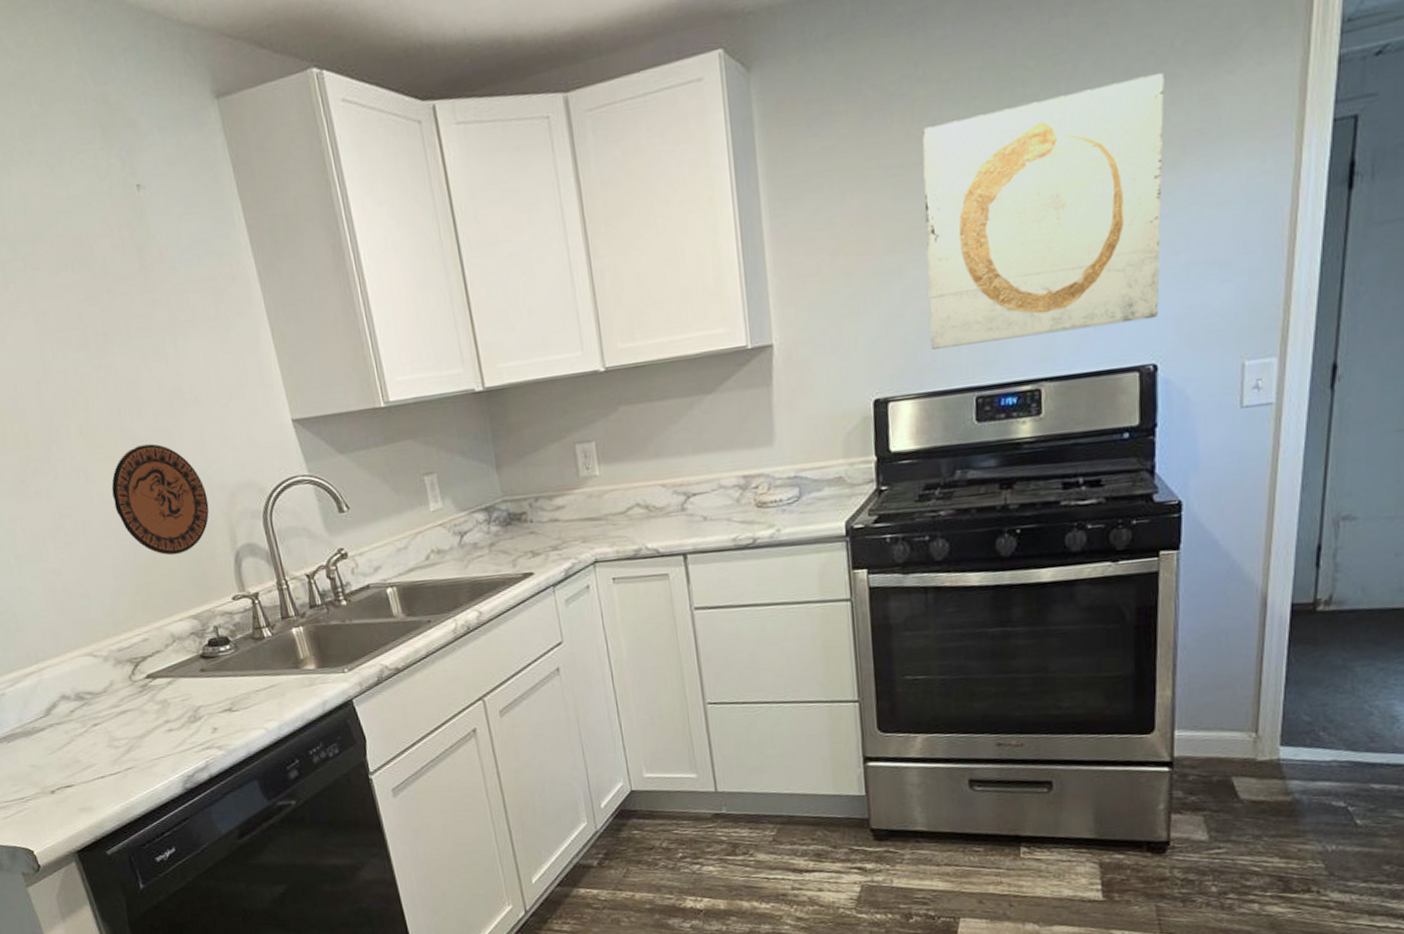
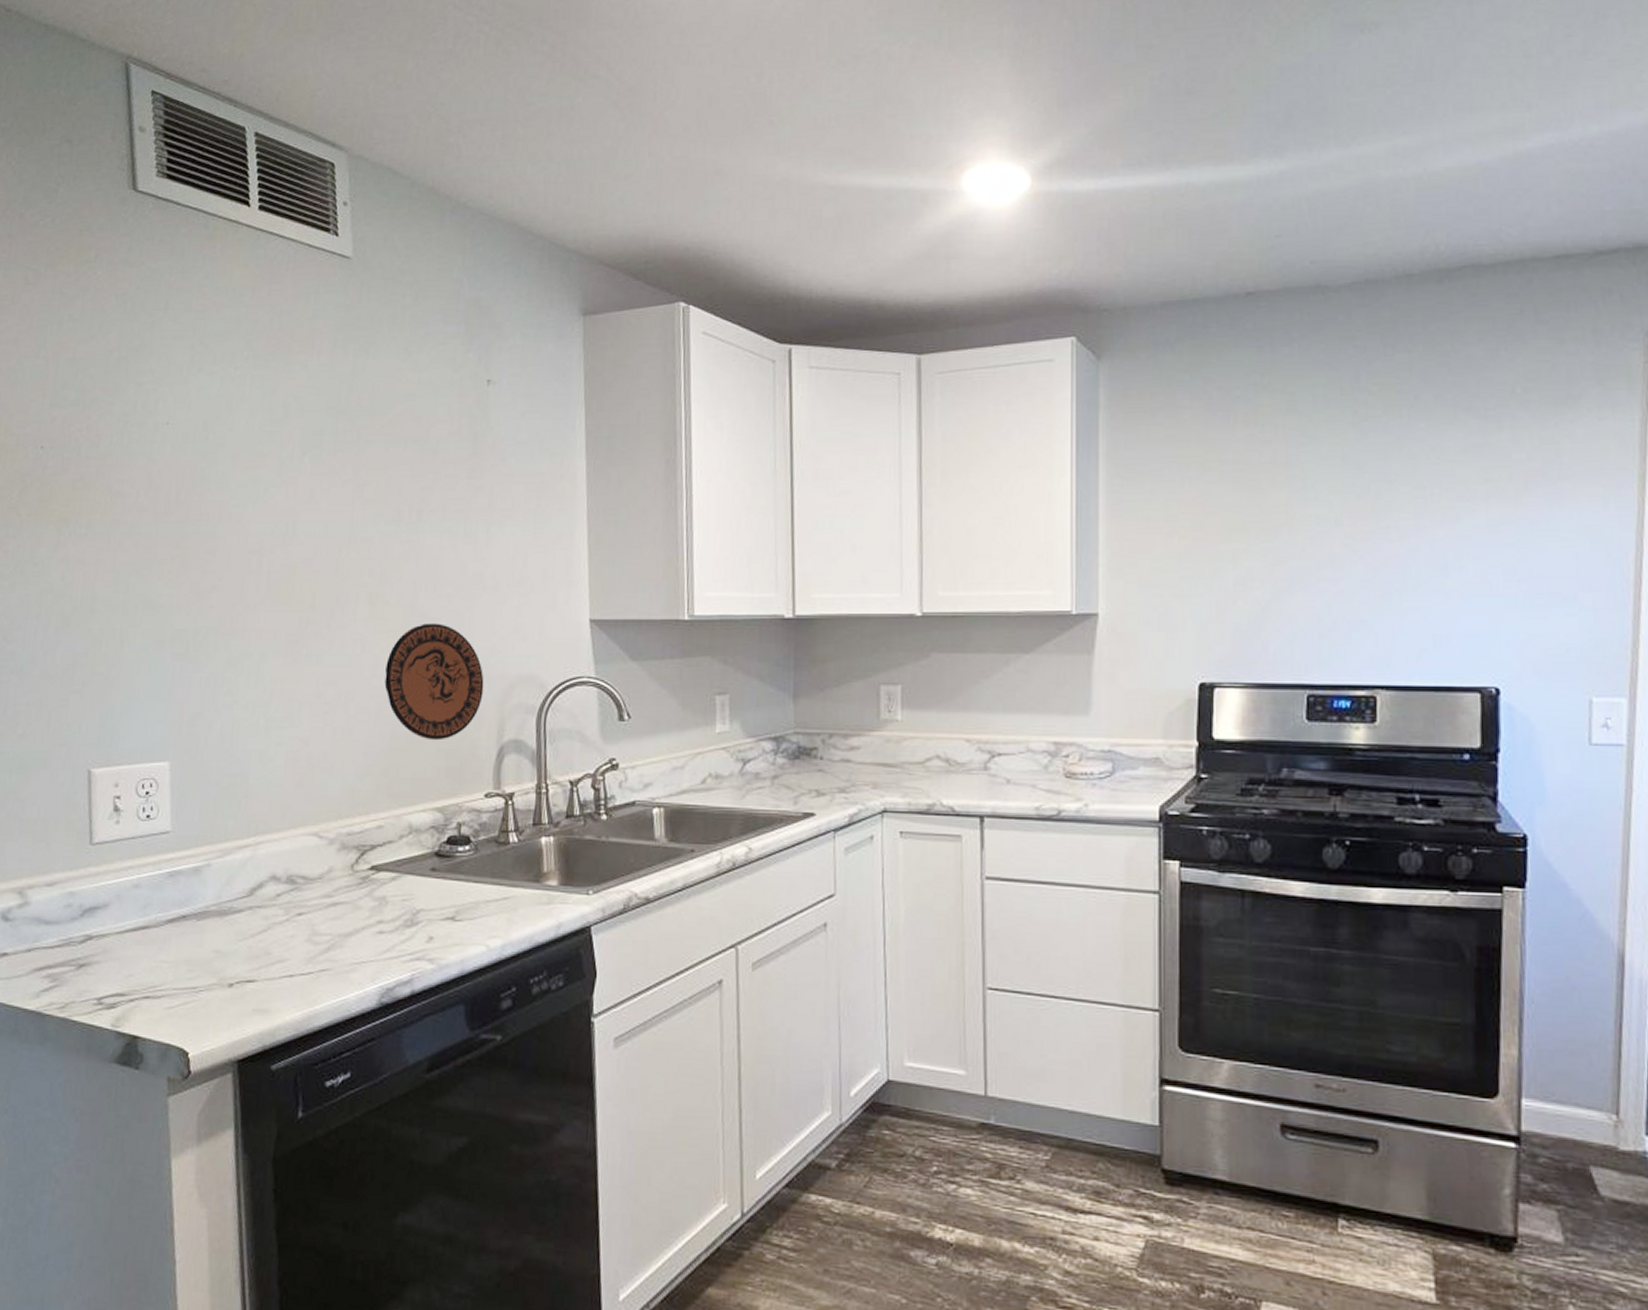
wall art: present [922,73,1165,350] -> none [1261,414,1506,642]

